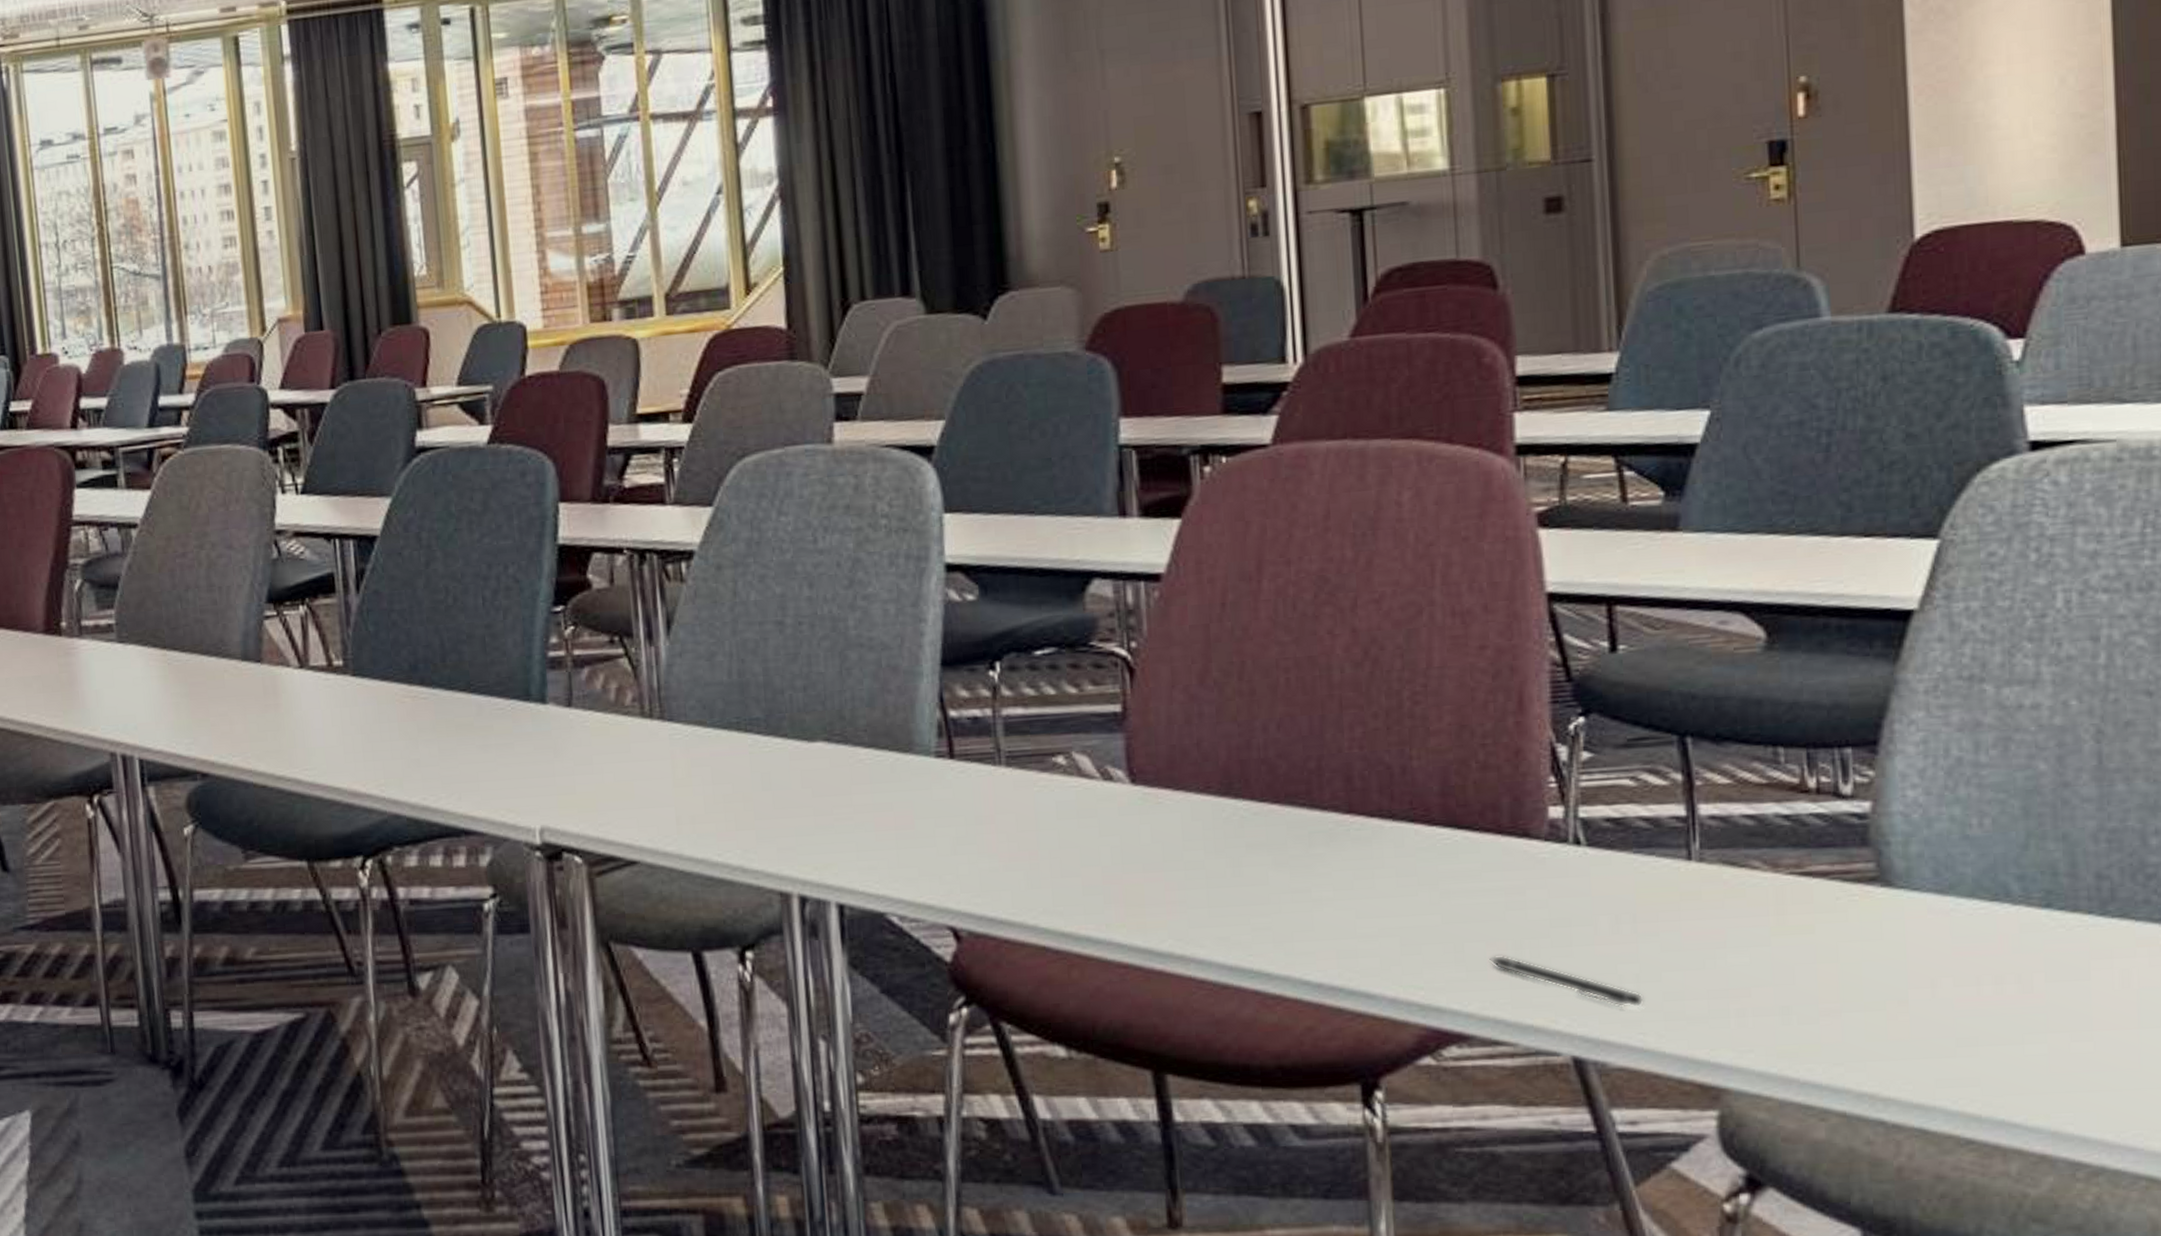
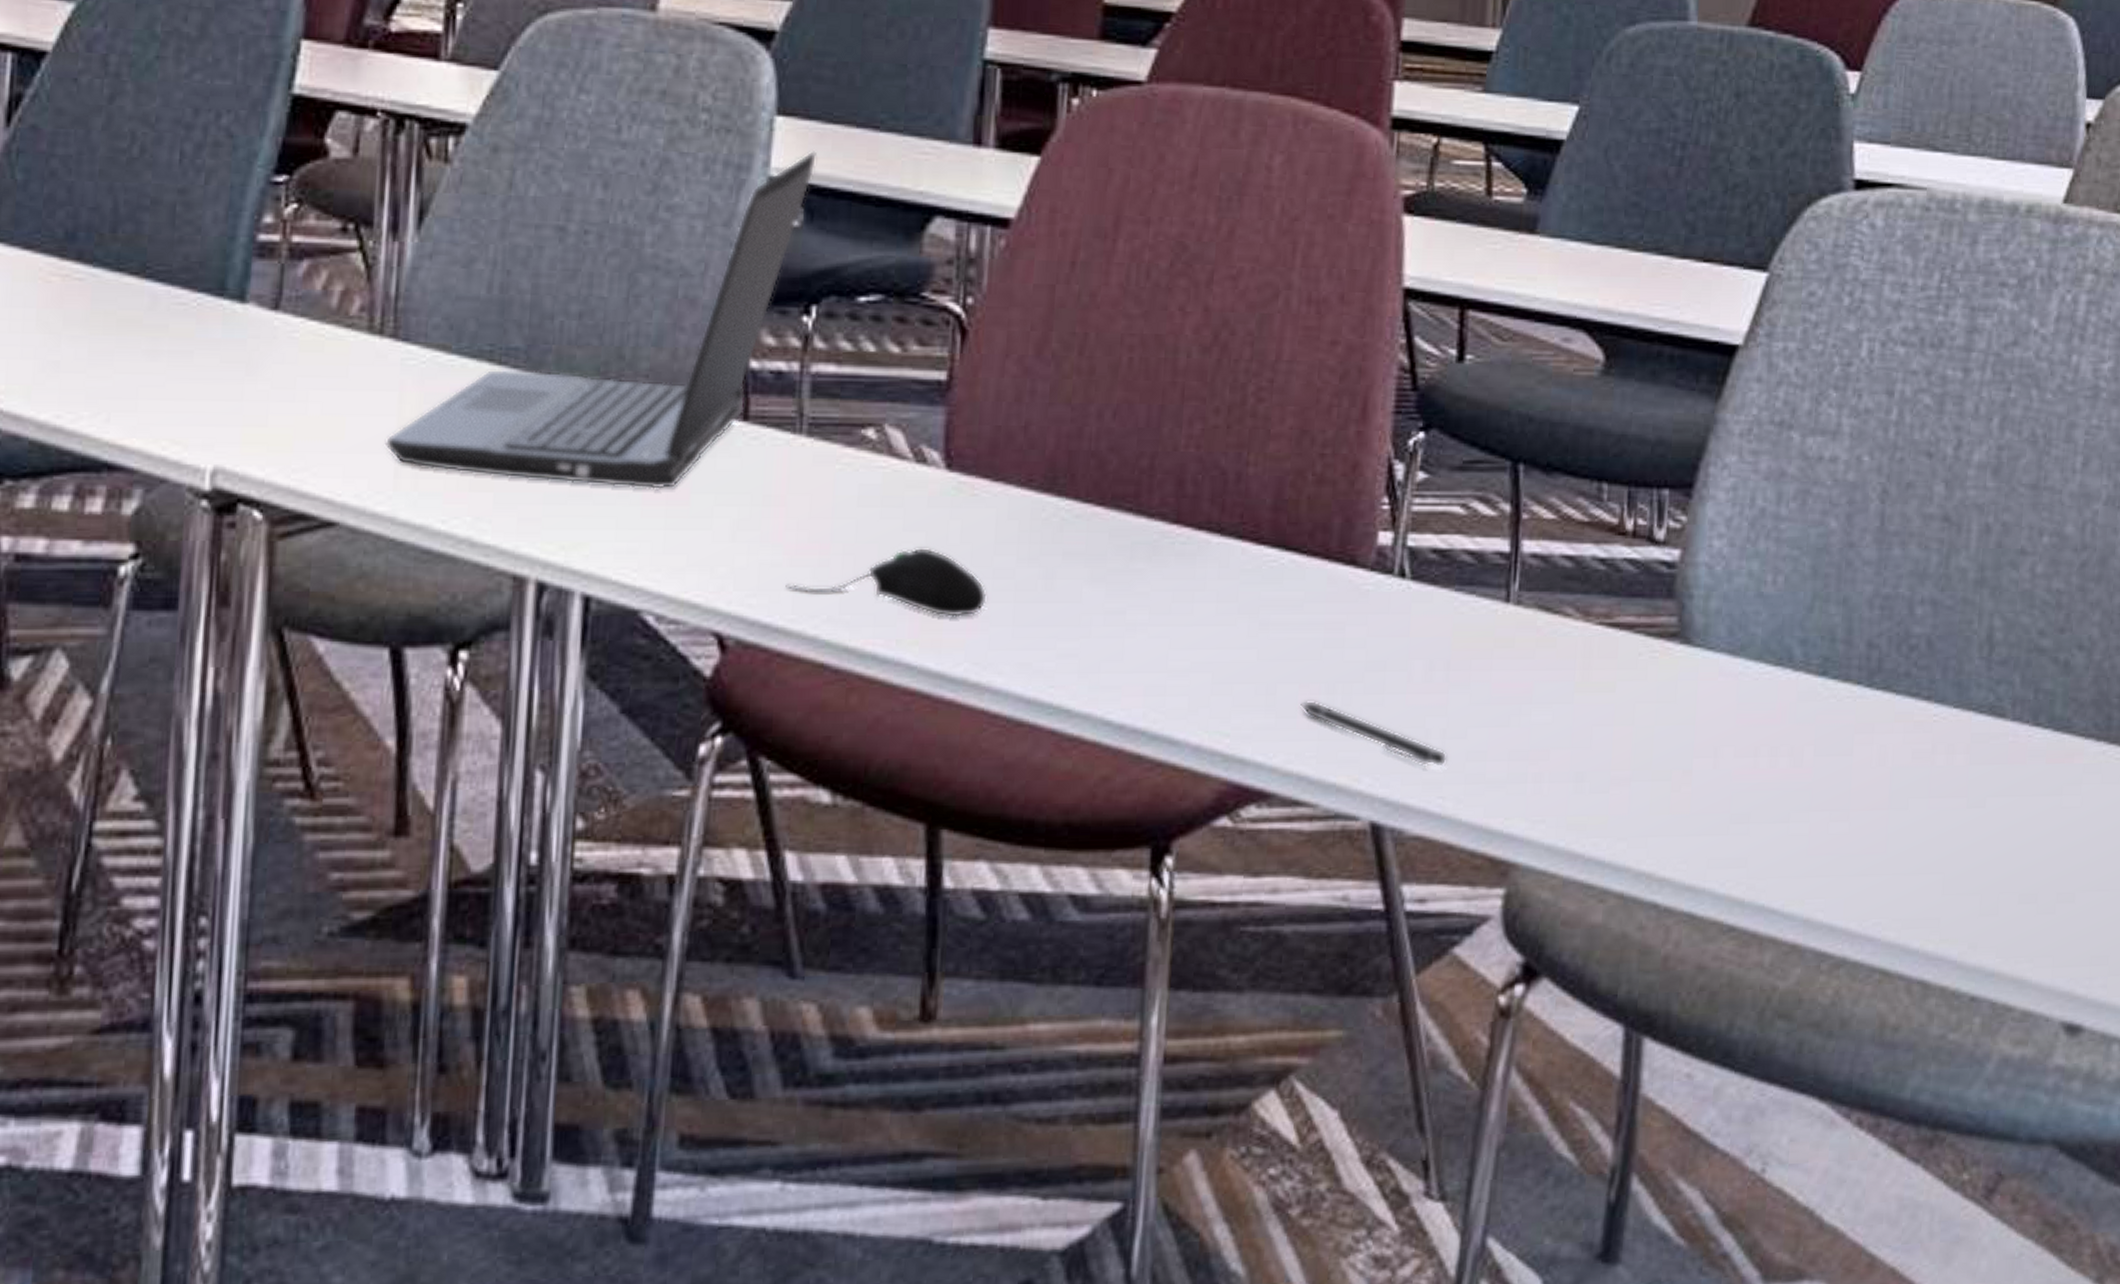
laptop computer: none [665,538,984,819] -> present [384,151,818,489]
computer mouse: none [1004,848,1182,904] -> present [785,547,987,617]

